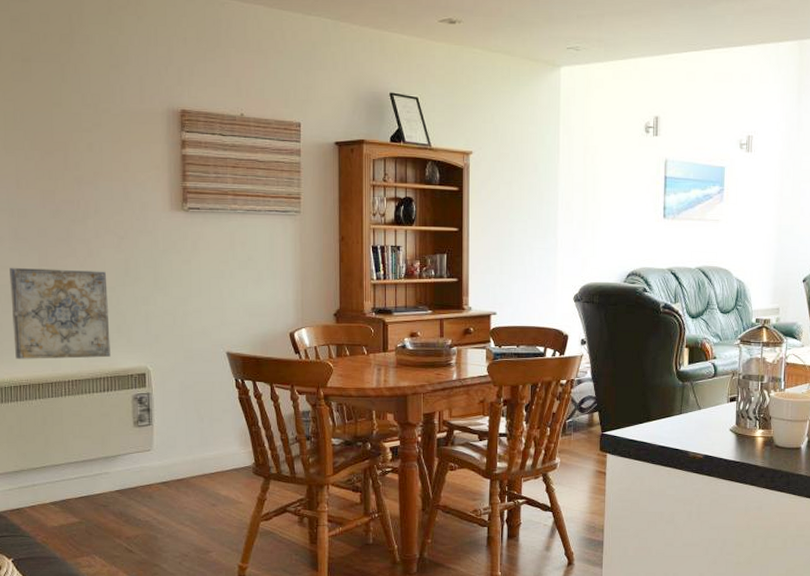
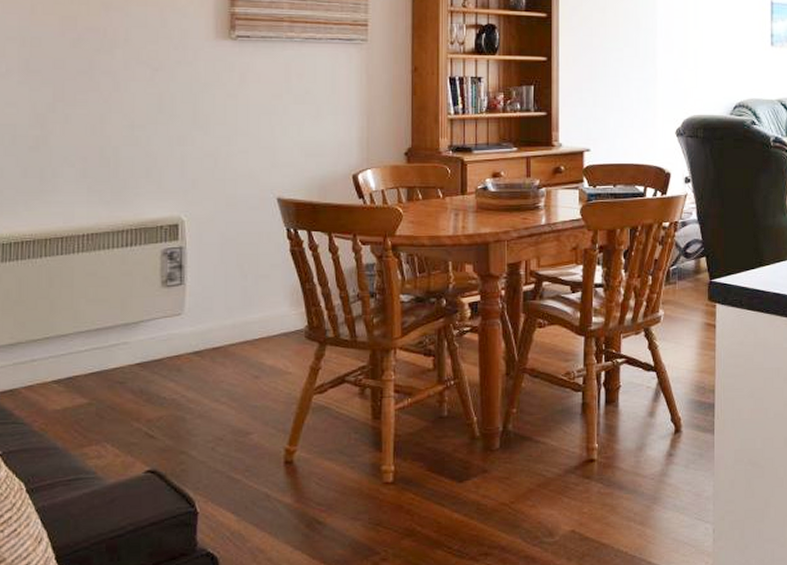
wall art: present [10,267,111,359] -> none [16,103,137,210]

